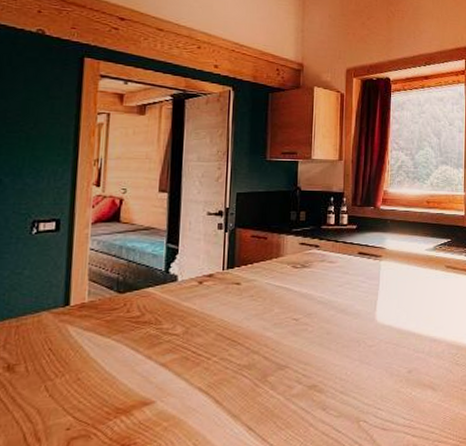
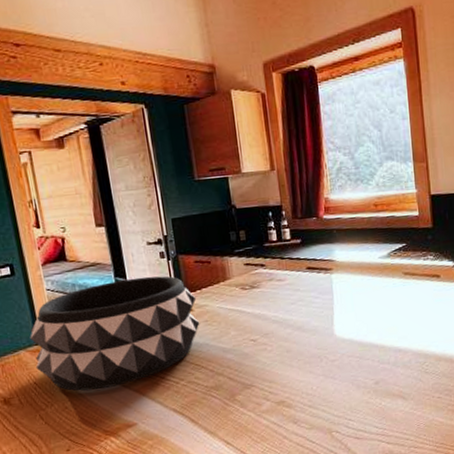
decorative bowl: none [55,246,246,362] -> present [30,276,200,391]

